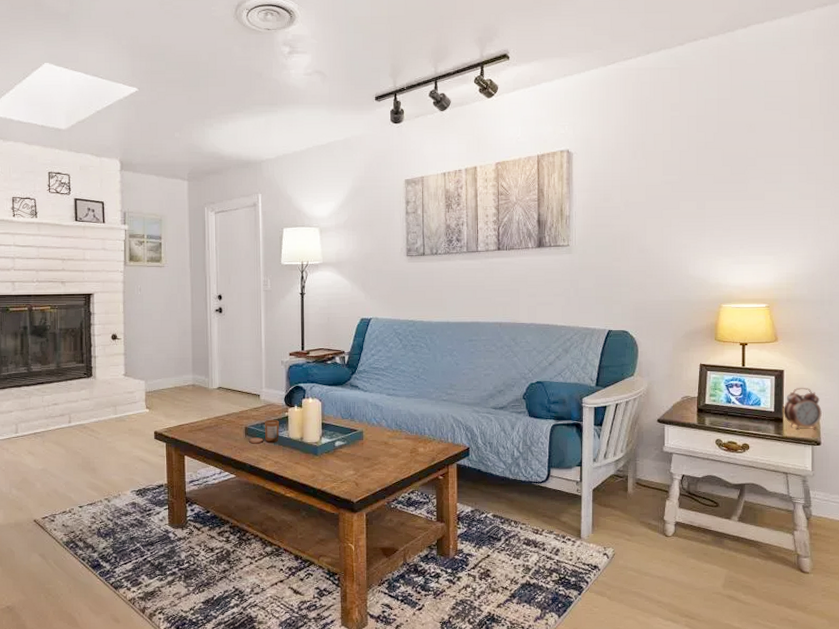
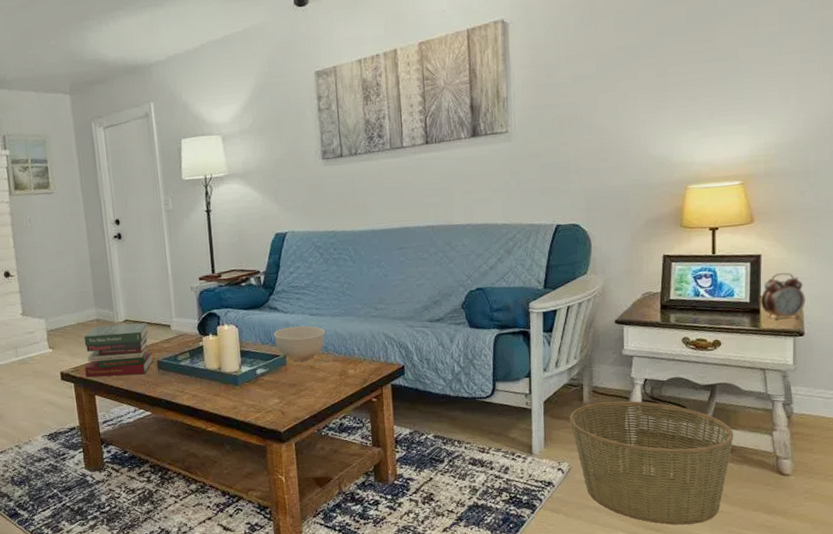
books: none [177,391,242,439] -> present [83,323,154,378]
candle: present [249,419,279,444] -> none [163,350,195,378]
bowl: none [353,404,400,437] -> present [274,325,326,362]
basket: none [615,494,760,614] -> present [570,400,734,525]

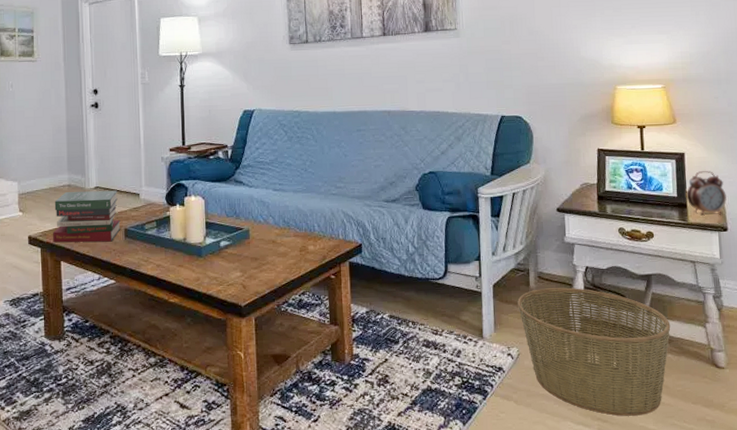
bowl: present [274,325,326,362] -> none [238,200,288,235]

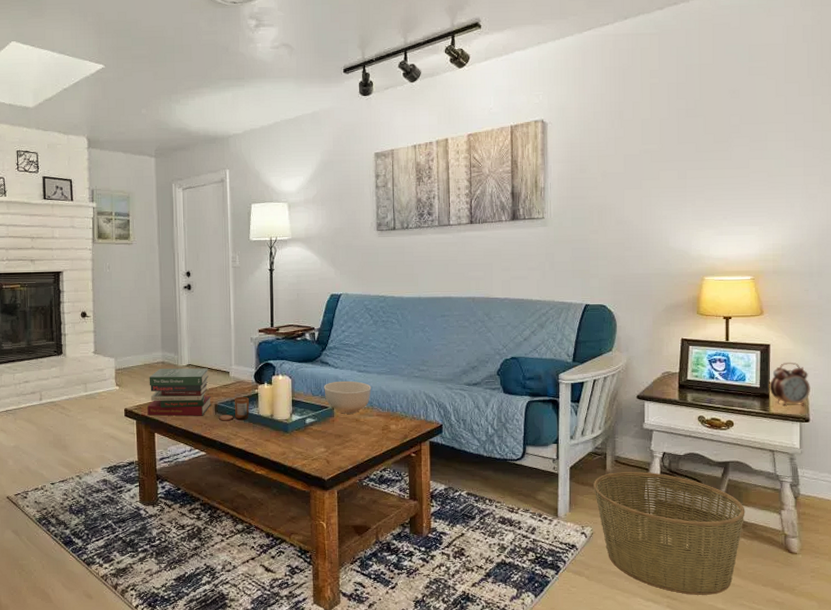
candle: none [129,219,161,247] -> present [219,396,249,421]
bowl: none [238,200,288,235] -> present [324,380,371,414]

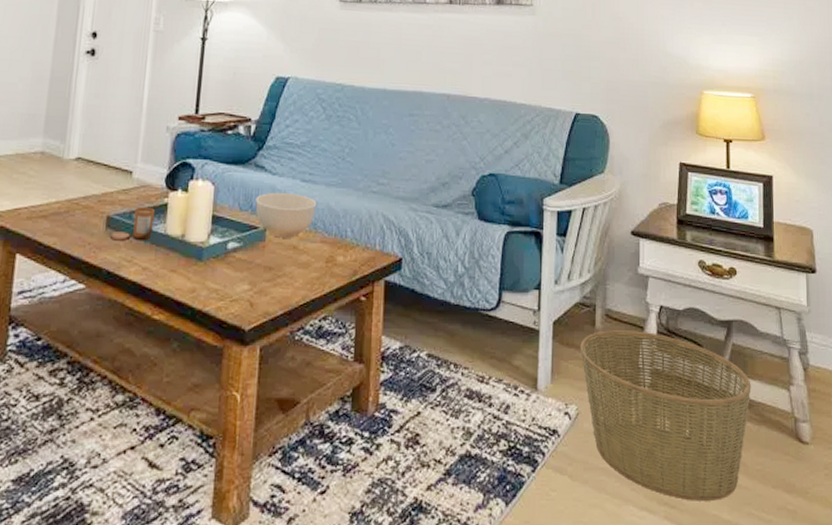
books: present [147,368,211,416] -> none [10,161,105,232]
alarm clock: present [769,363,810,406] -> none [773,199,816,253]

